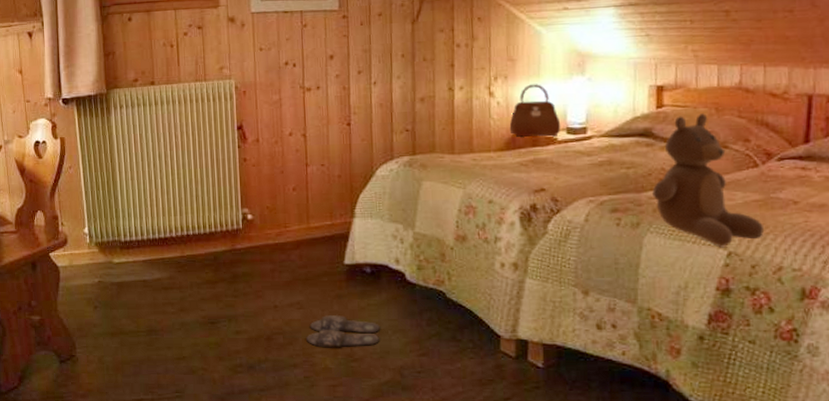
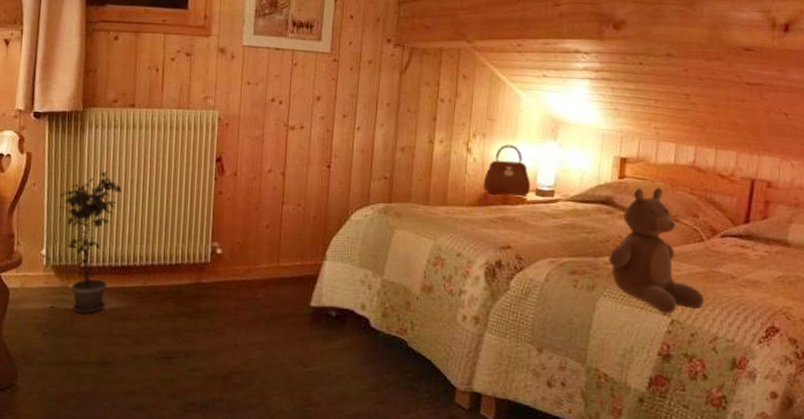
potted plant: none [94,149,152,285] -> present [59,171,122,314]
slippers: present [306,315,380,348] -> none [264,357,339,391]

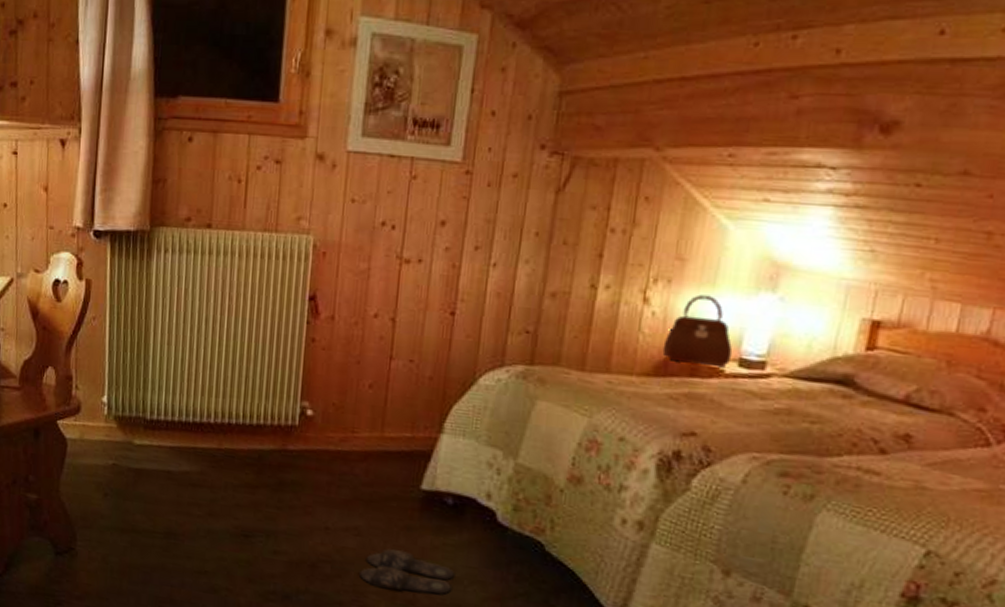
potted plant: present [59,171,122,314] -> none [122,306,195,476]
slippers: none [264,357,339,391] -> present [360,549,454,595]
teddy bear: present [609,187,704,314] -> none [839,364,982,543]

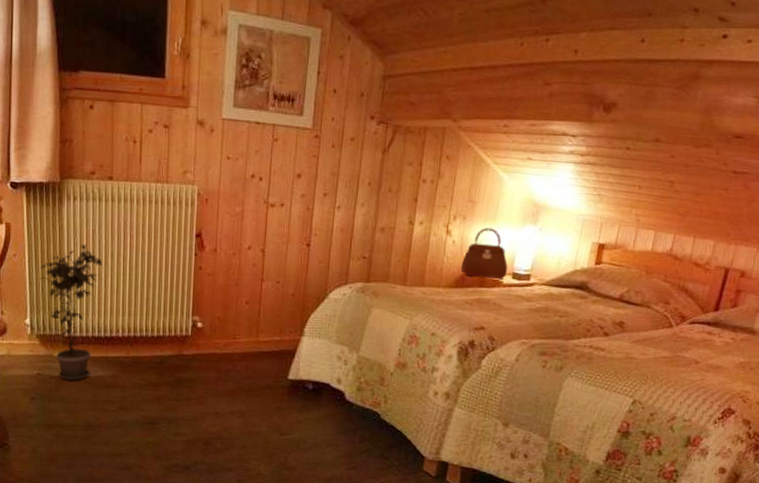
potted plant: none [122,306,195,476] -> present [40,244,103,381]
slippers: present [360,549,454,595] -> none [243,425,315,457]

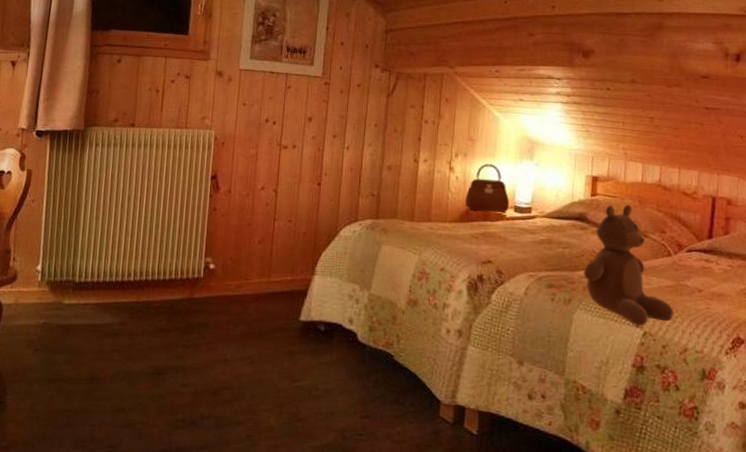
potted plant: present [40,244,103,381] -> none [56,188,119,329]
teddy bear: none [578,274,667,395] -> present [583,204,673,327]

